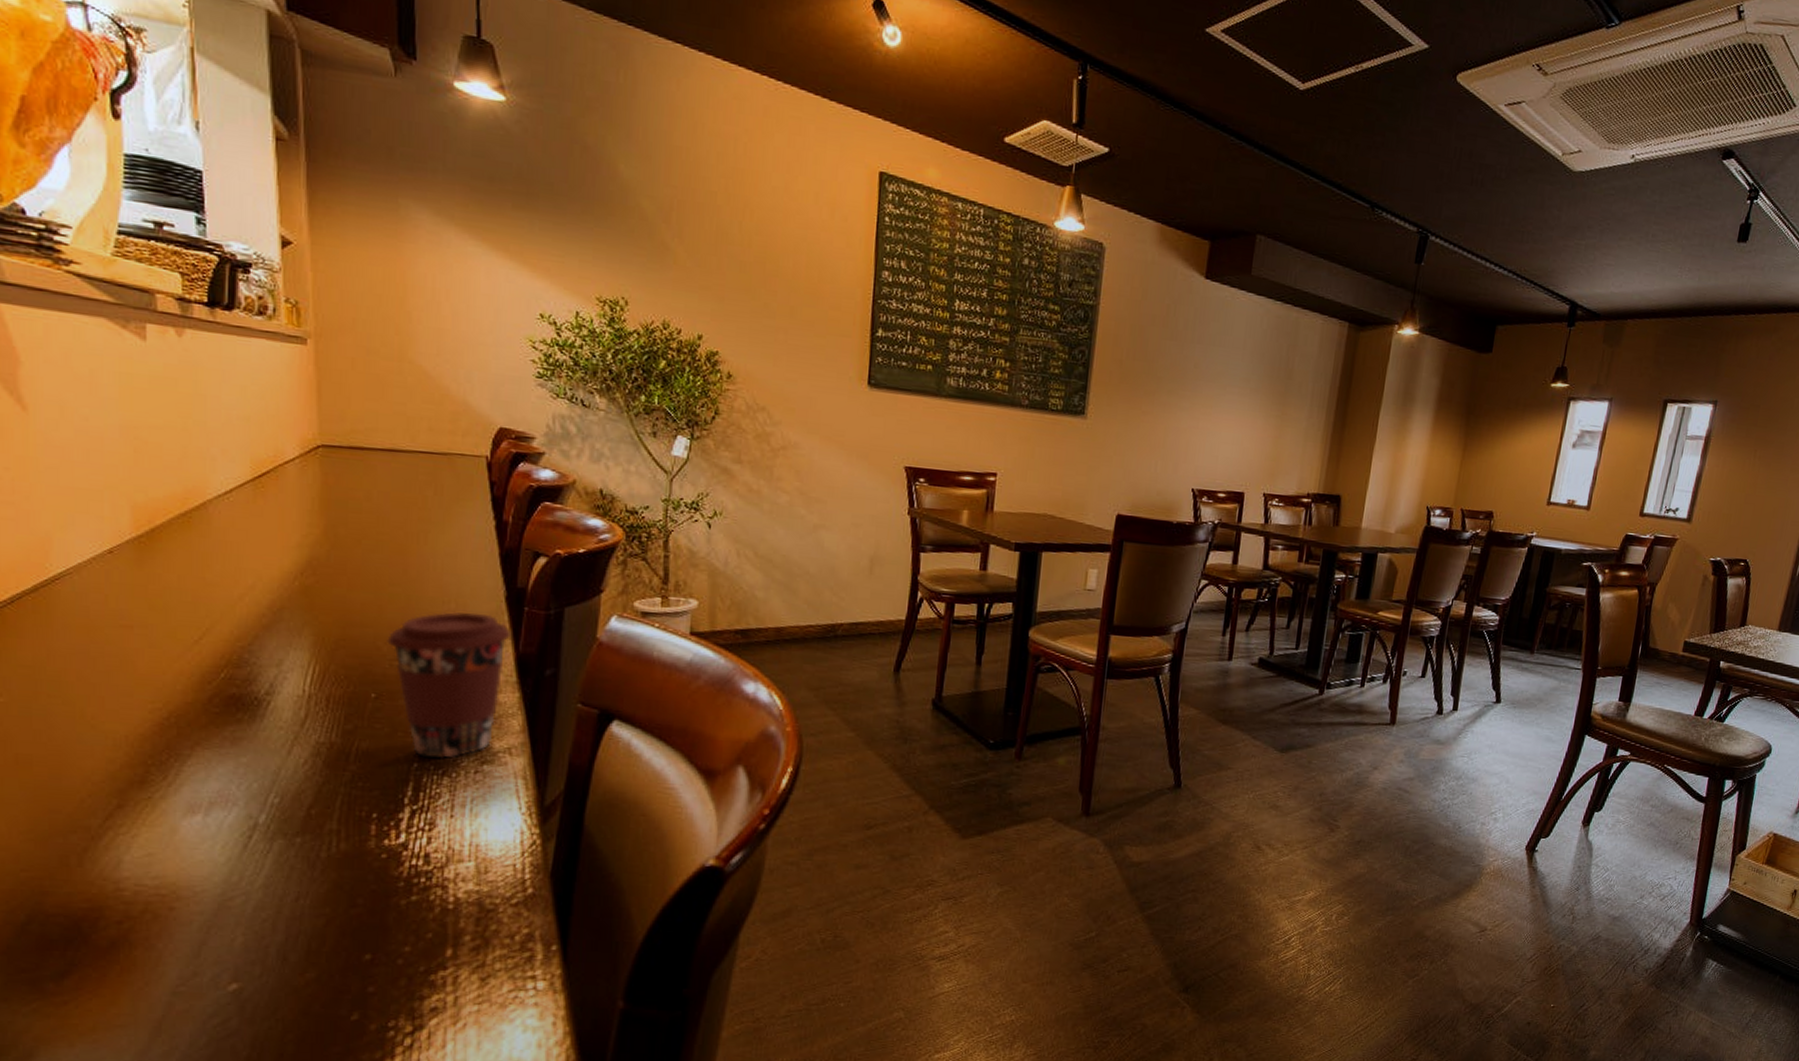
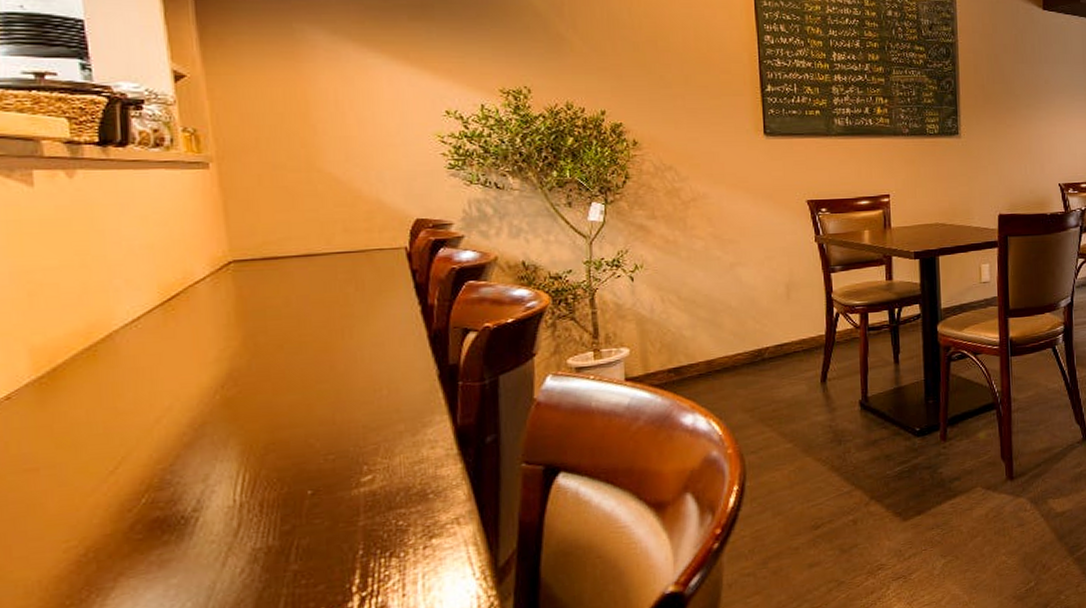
coffee cup: present [387,611,512,759] -> none [319,394,448,544]

